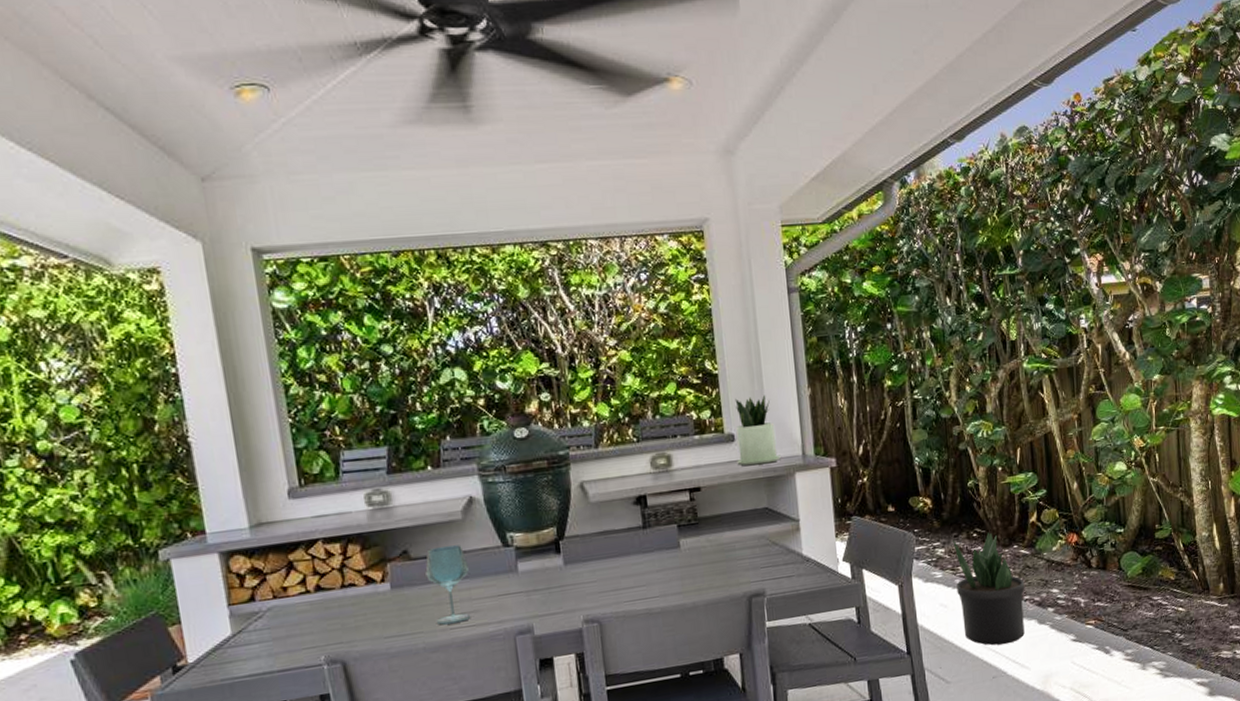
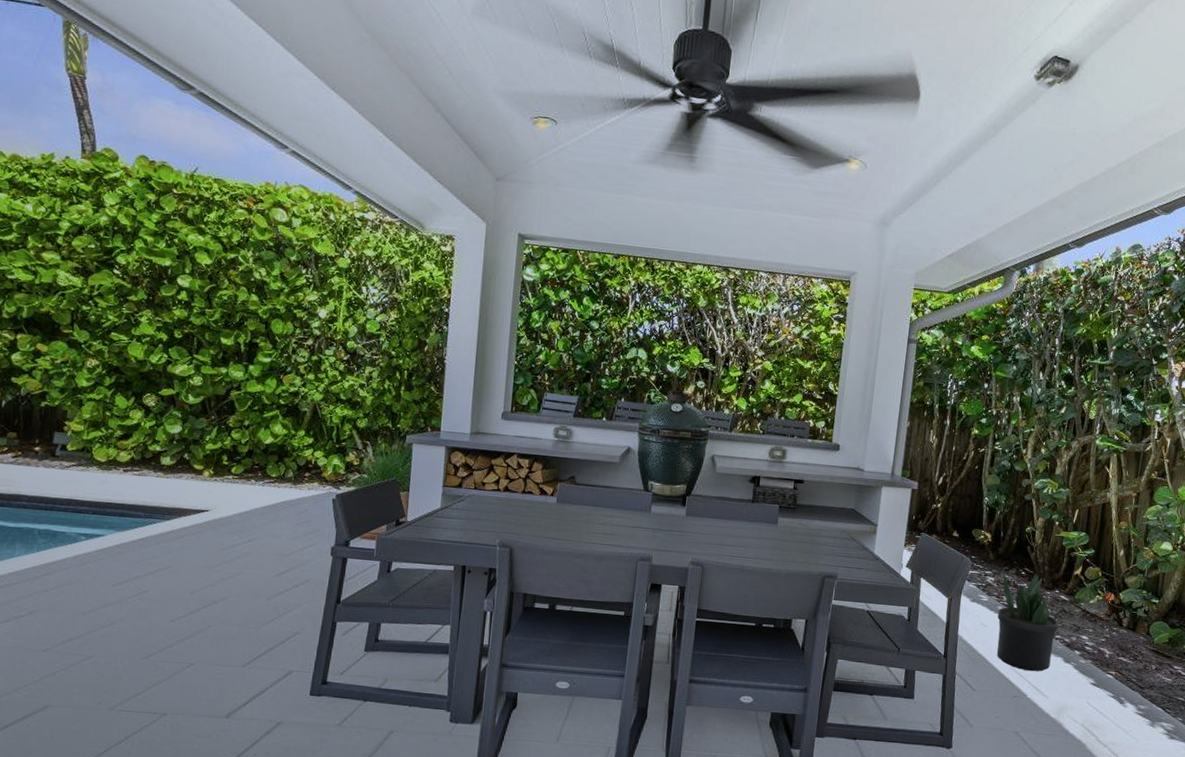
wine glass: present [425,545,471,625] -> none [582,479,616,540]
planter: present [735,395,781,466] -> none [837,417,874,475]

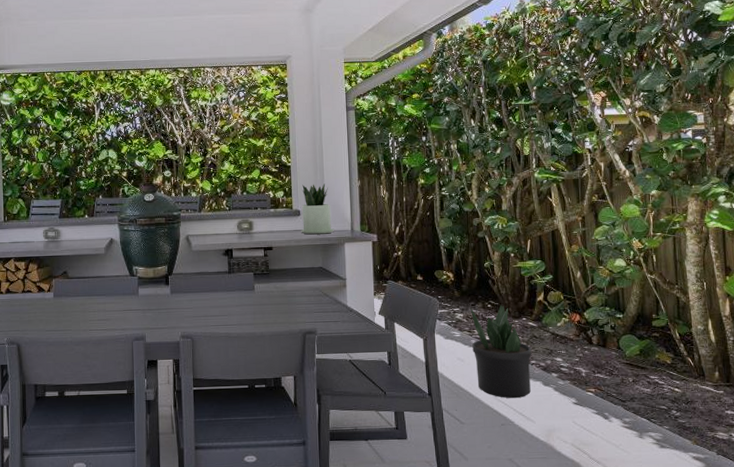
planter: none [837,417,874,475] -> present [301,183,334,235]

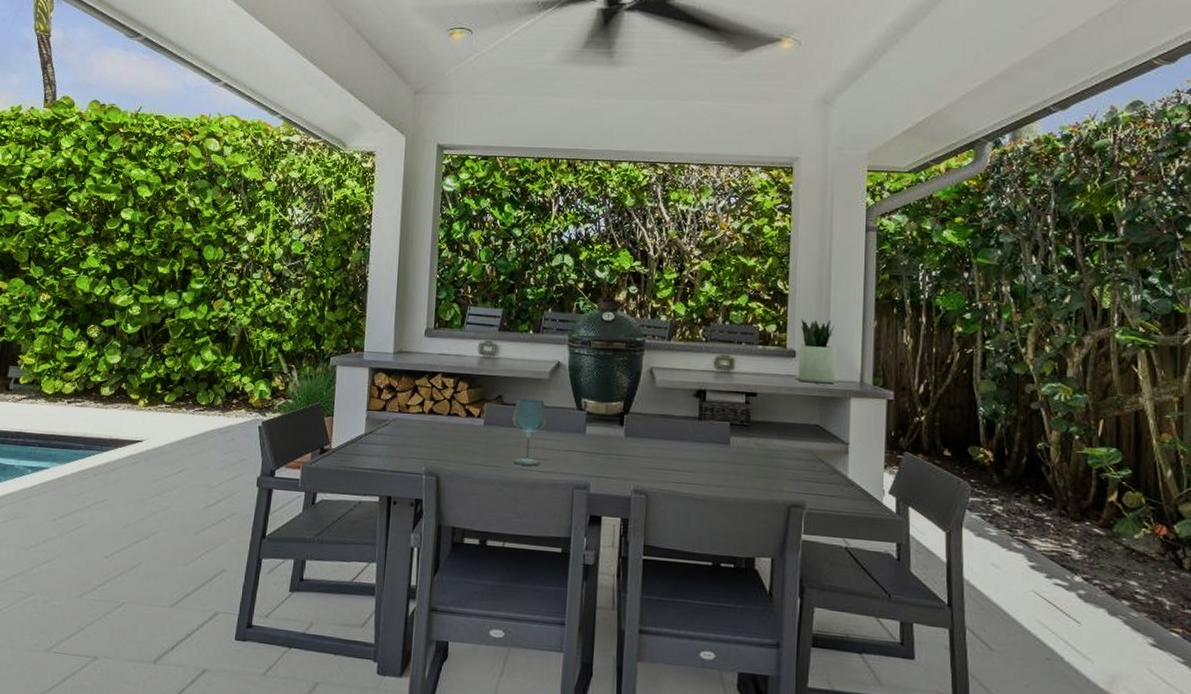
wine glass: none [77,271,106,327] -> present [512,398,547,466]
planter: present [470,305,532,398] -> none [1012,499,1096,627]

